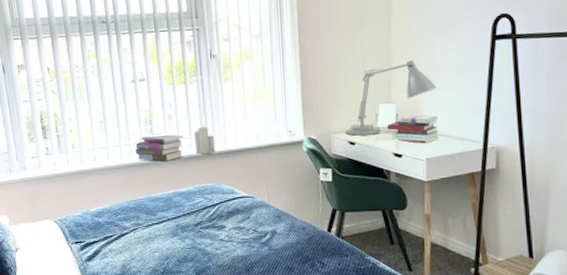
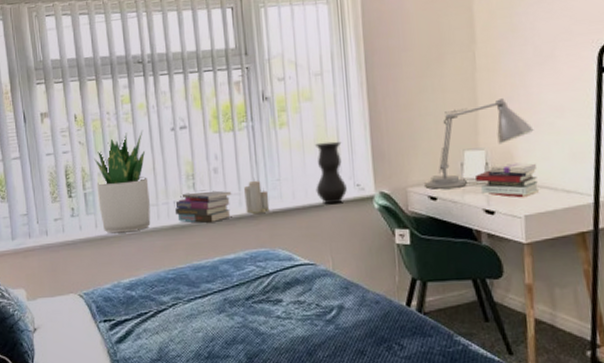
planter: none [65,81,115,170] -> present [94,130,151,234]
vase: none [254,94,281,148] -> present [315,141,347,205]

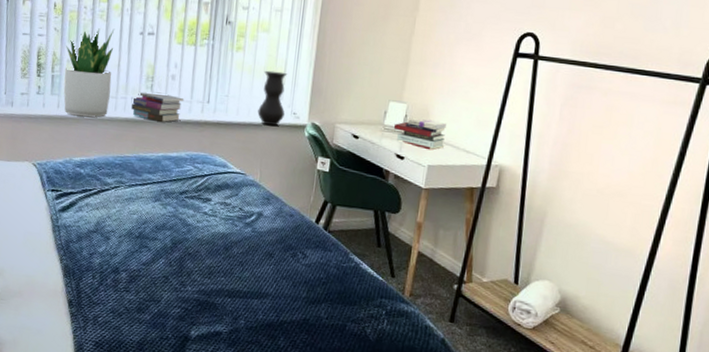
candle: present [244,179,270,214] -> none [193,91,216,122]
desk lamp: present [425,98,534,189] -> none [351,63,451,132]

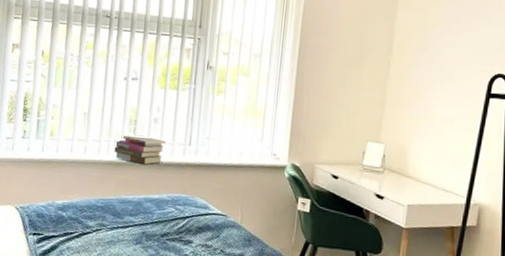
planter: present [63,28,115,118] -> none [48,74,100,161]
vase: present [257,70,288,126] -> none [238,113,267,167]
books: present [393,117,446,150] -> none [372,157,424,189]

